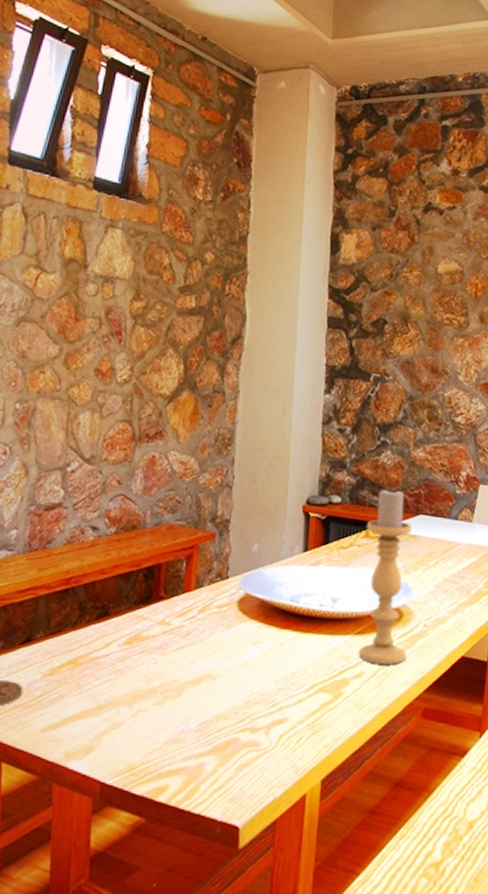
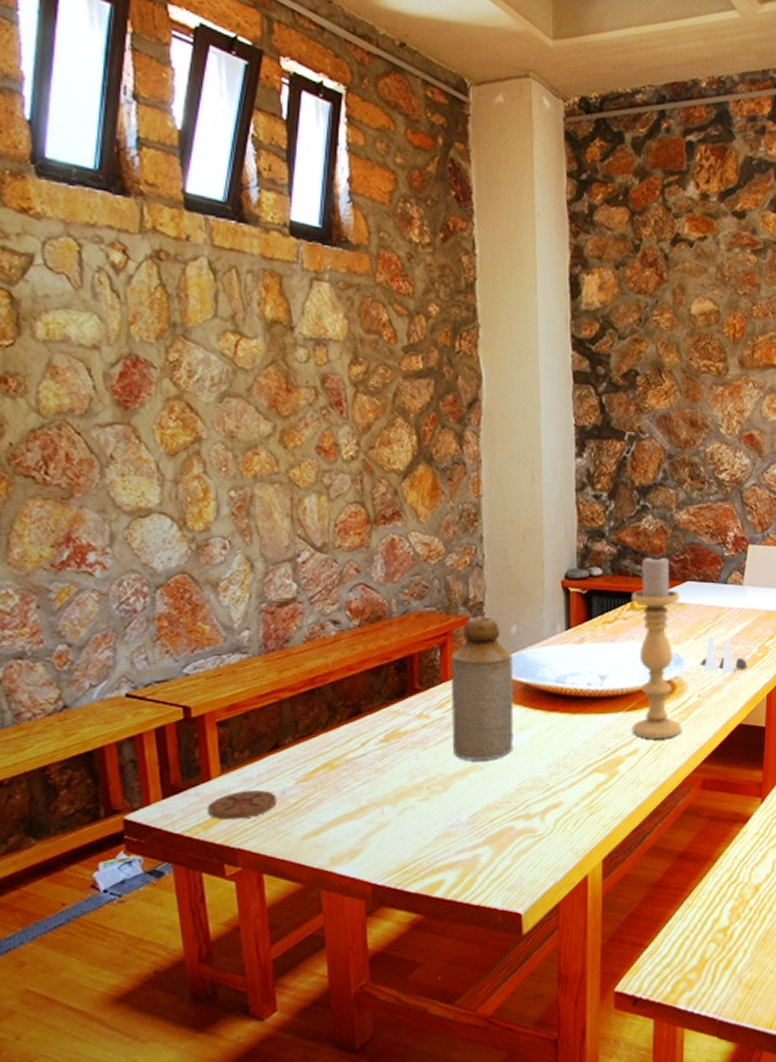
bottle: none [189,532,252,670] -> present [450,616,514,760]
salt and pepper shaker set: none [428,569,473,606] -> present [701,636,748,674]

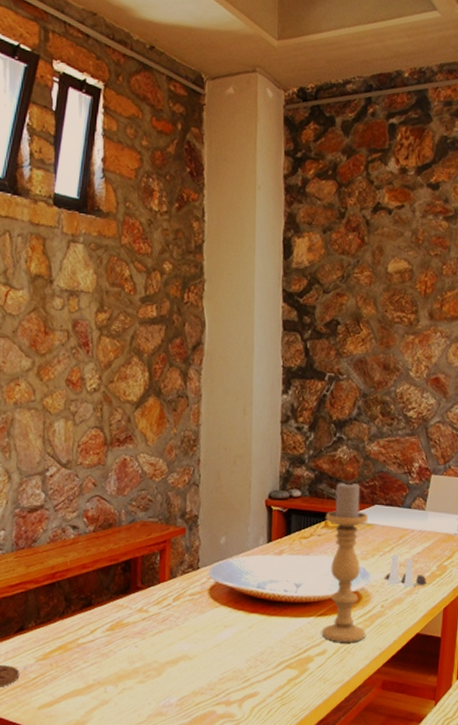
bottle: present [450,616,514,760] -> none [166,527,221,651]

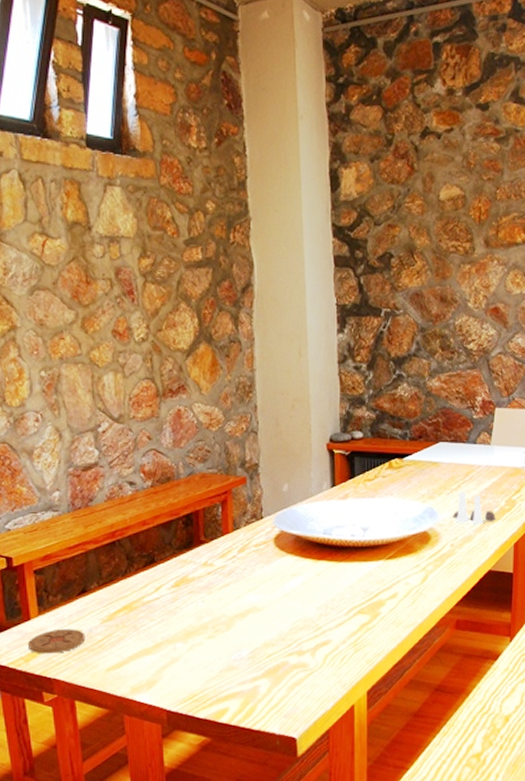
candle holder: present [322,480,368,643] -> none [390,418,437,585]

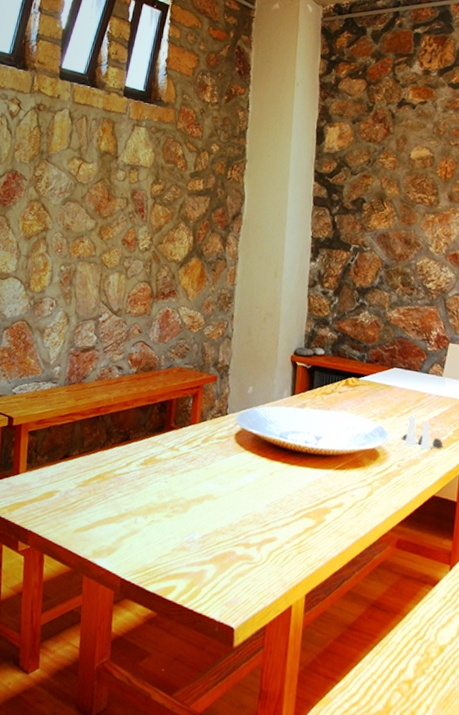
coaster: present [28,629,86,654] -> none [13,486,62,508]

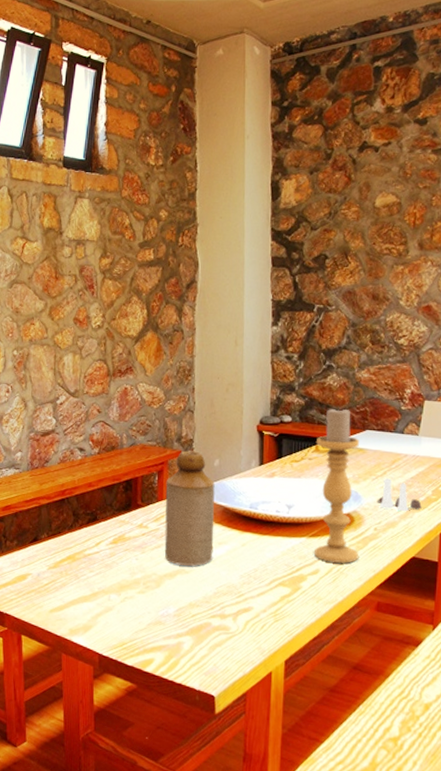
bottle: none [194,376,248,493] -> present [164,450,215,566]
candle holder: none [339,342,387,498] -> present [314,406,359,564]

